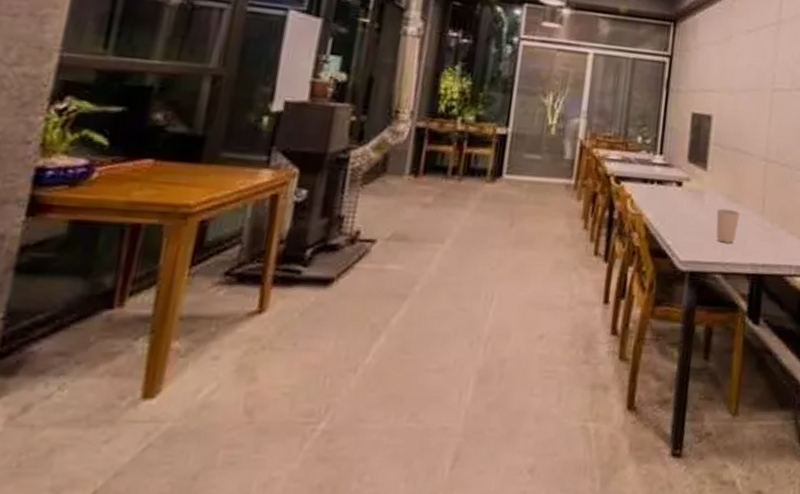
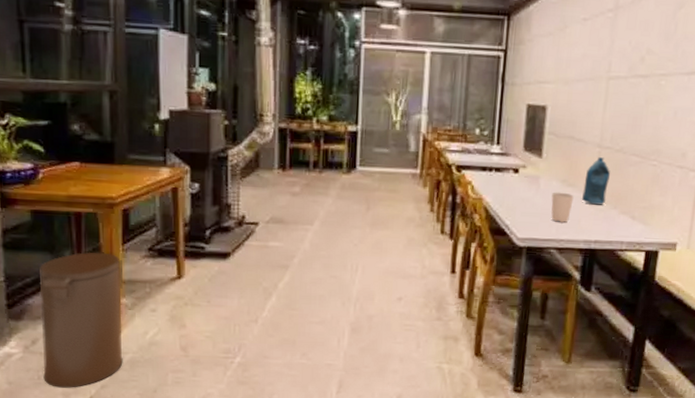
trash bin: none [25,276,183,479] -> present [39,251,123,388]
bottle: none [747,171,778,224] -> present [581,157,611,205]

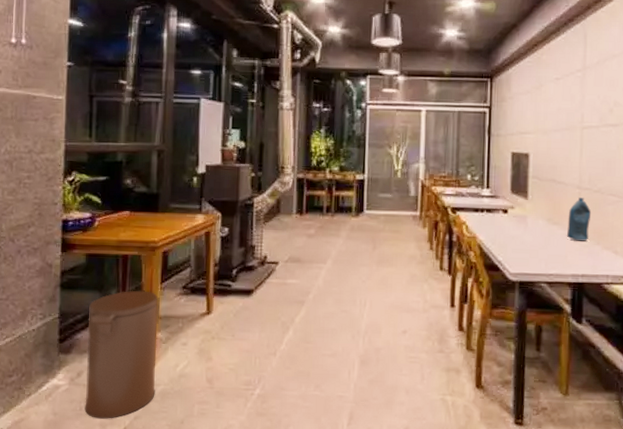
cup: present [551,192,574,223] -> none [539,230,559,258]

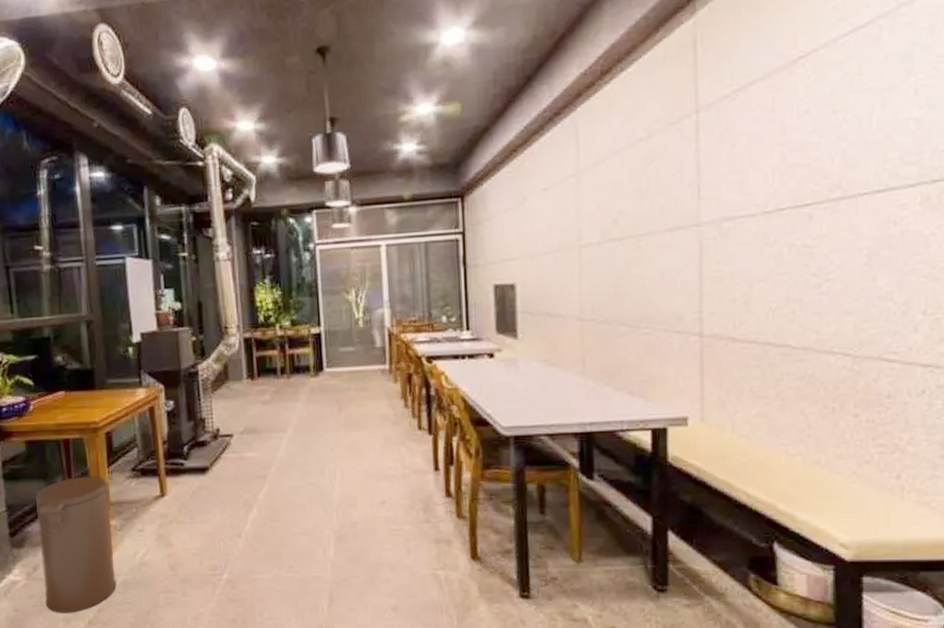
bottle: present [566,198,592,241] -> none [568,331,598,384]

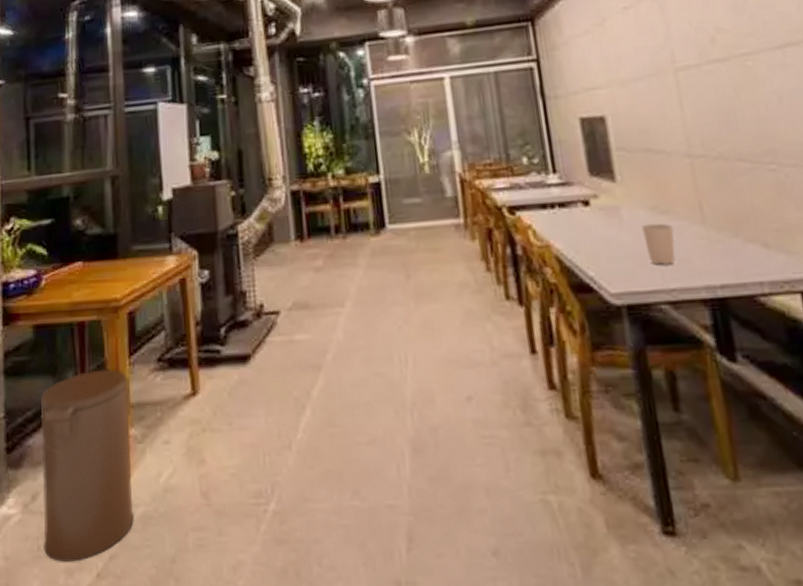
cup: none [534,373,559,406] -> present [642,223,676,265]

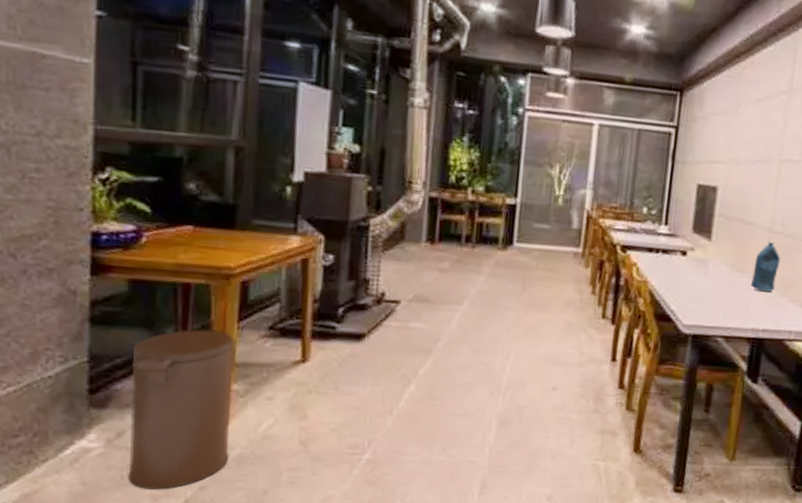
cup: present [642,223,676,265] -> none [718,277,743,310]
bottle: none [680,170,720,235] -> present [750,242,781,292]

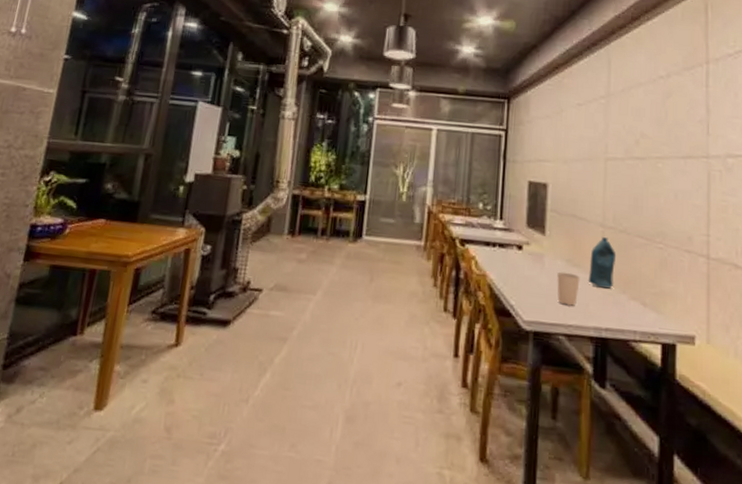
trash bin: present [128,329,235,490] -> none [17,311,123,470]
cup: none [718,277,743,310] -> present [557,271,580,306]

